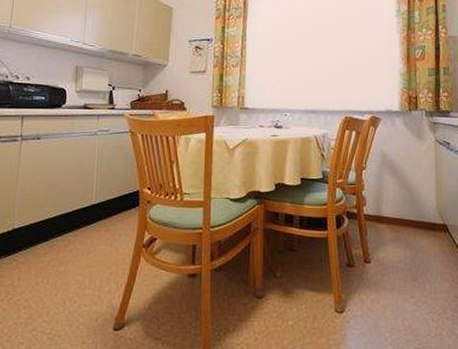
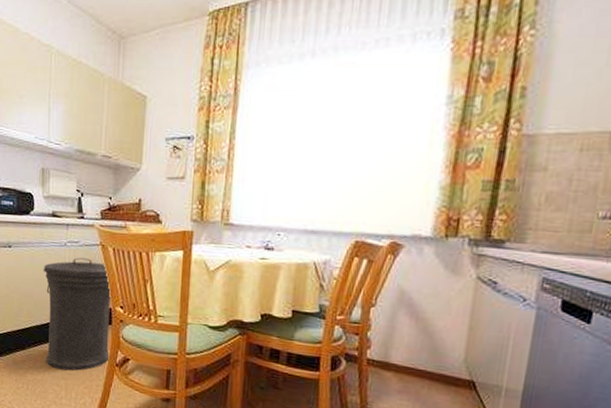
trash can: none [70,145,141,258] -> present [43,258,113,371]

